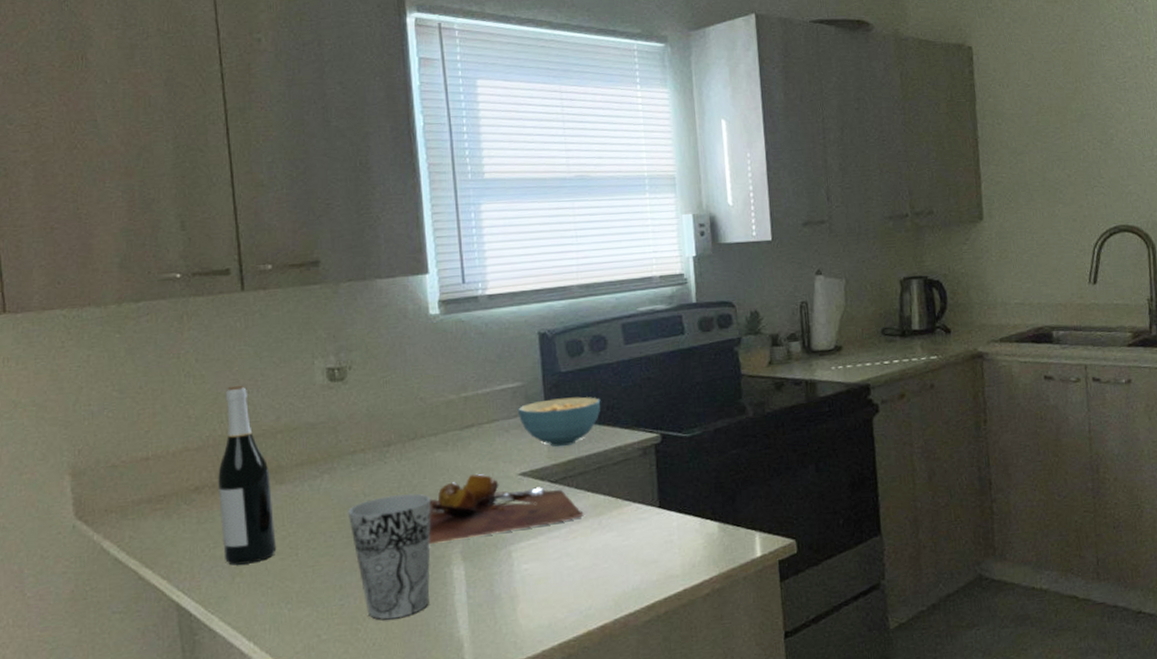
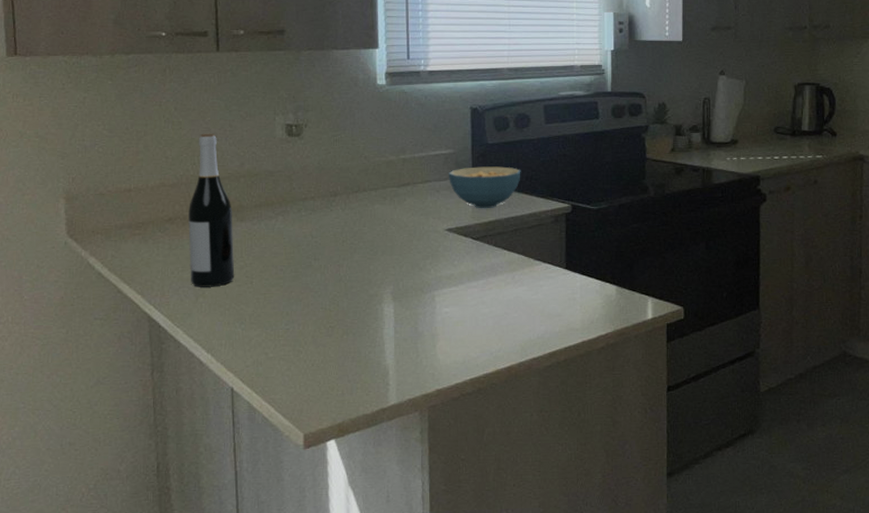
cup: present [348,493,431,620] -> none [297,239,368,344]
cutting board: present [428,474,584,544] -> none [364,227,500,283]

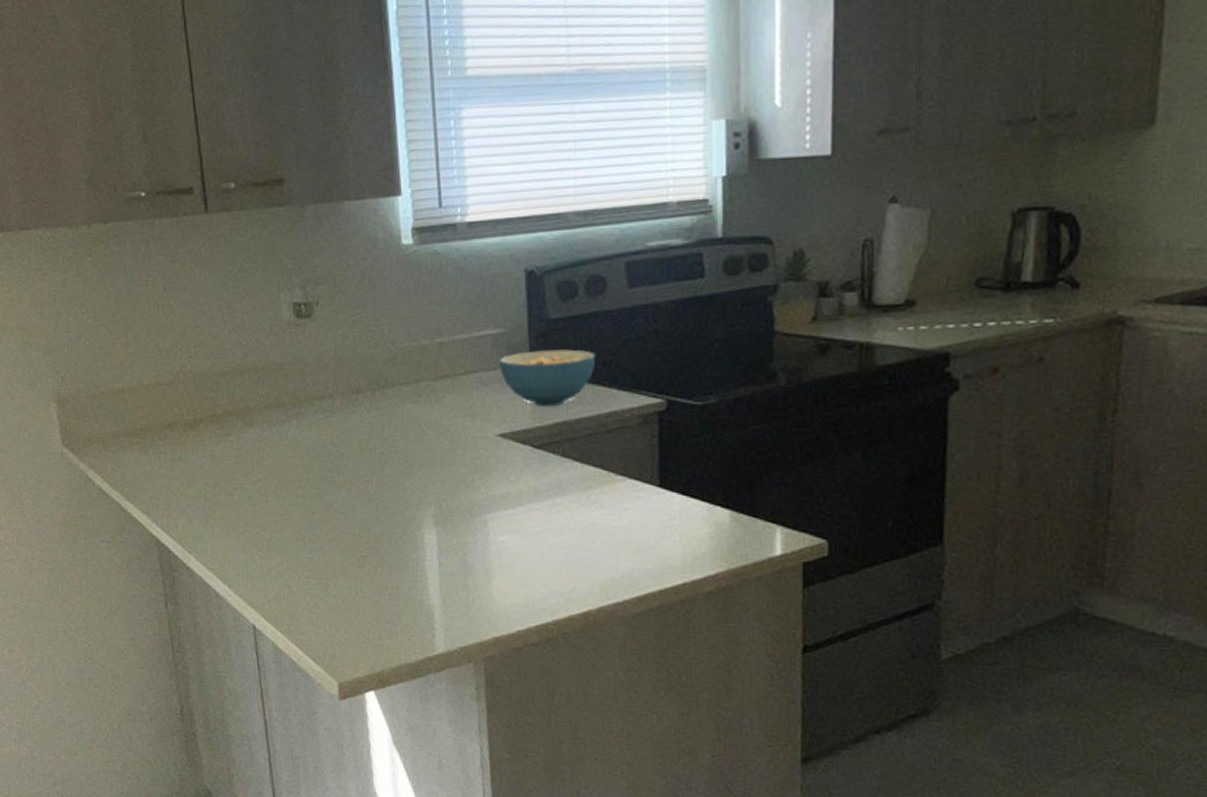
wine bottle: present [188,133,235,287] -> none [189,318,247,506]

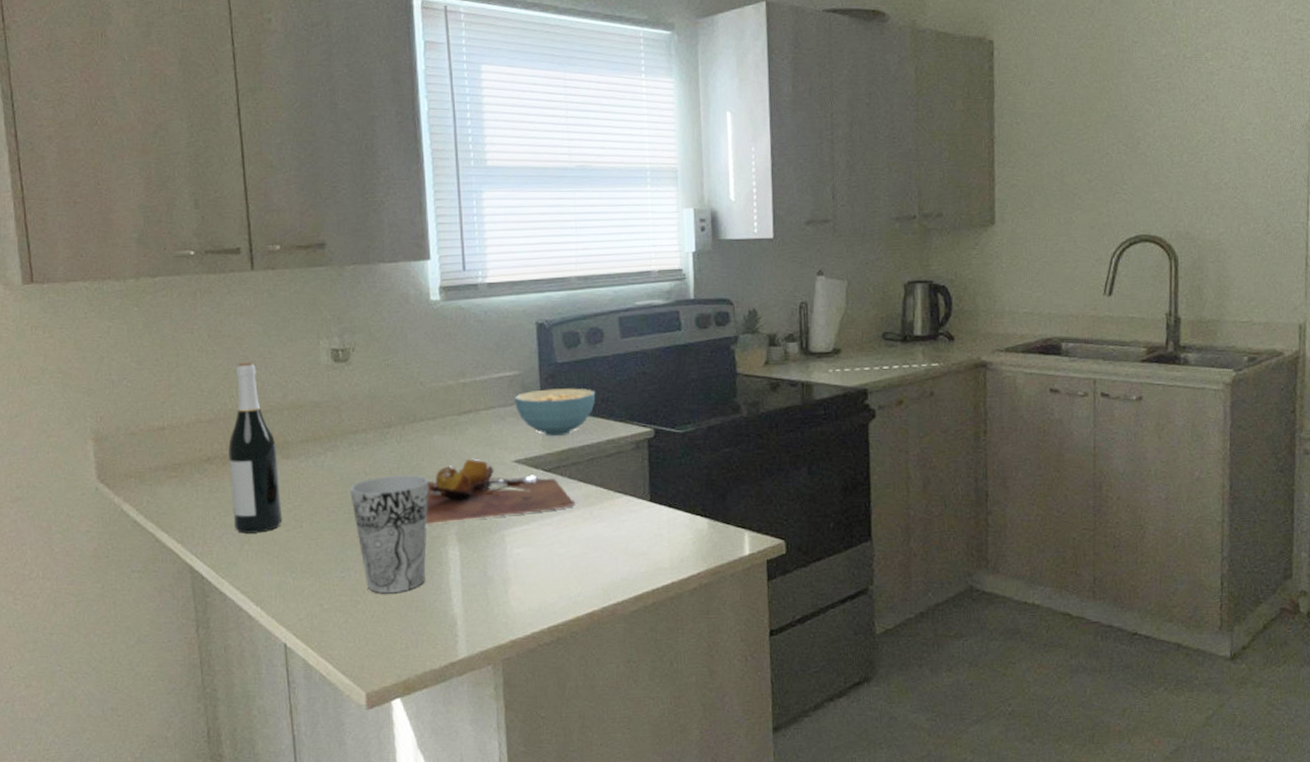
wine bottle: none [189,318,247,506] -> present [228,362,283,534]
cup: none [317,448,402,577] -> present [350,475,429,593]
cutting board: none [399,432,570,504] -> present [425,459,576,524]

